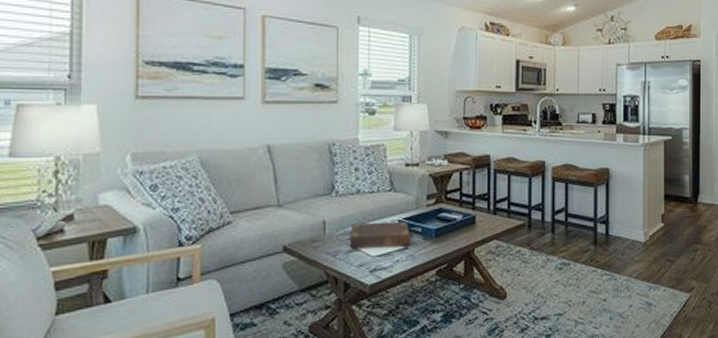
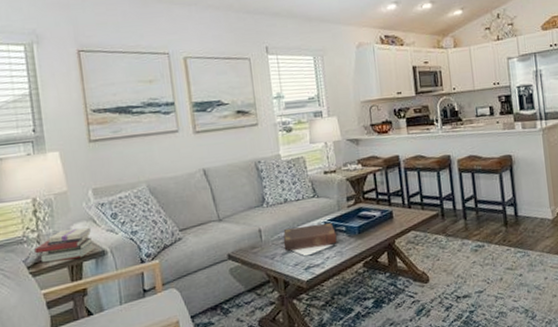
books: none [49,198,124,235] -> present [34,227,94,263]

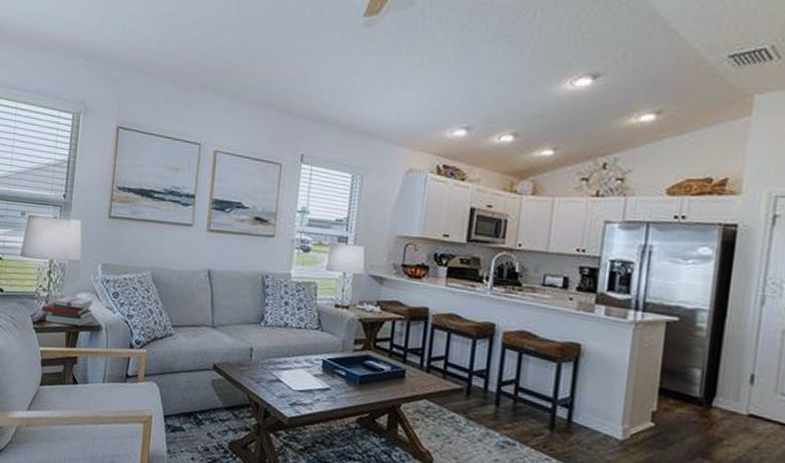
book: present [283,222,337,251] -> none [272,355,334,388]

